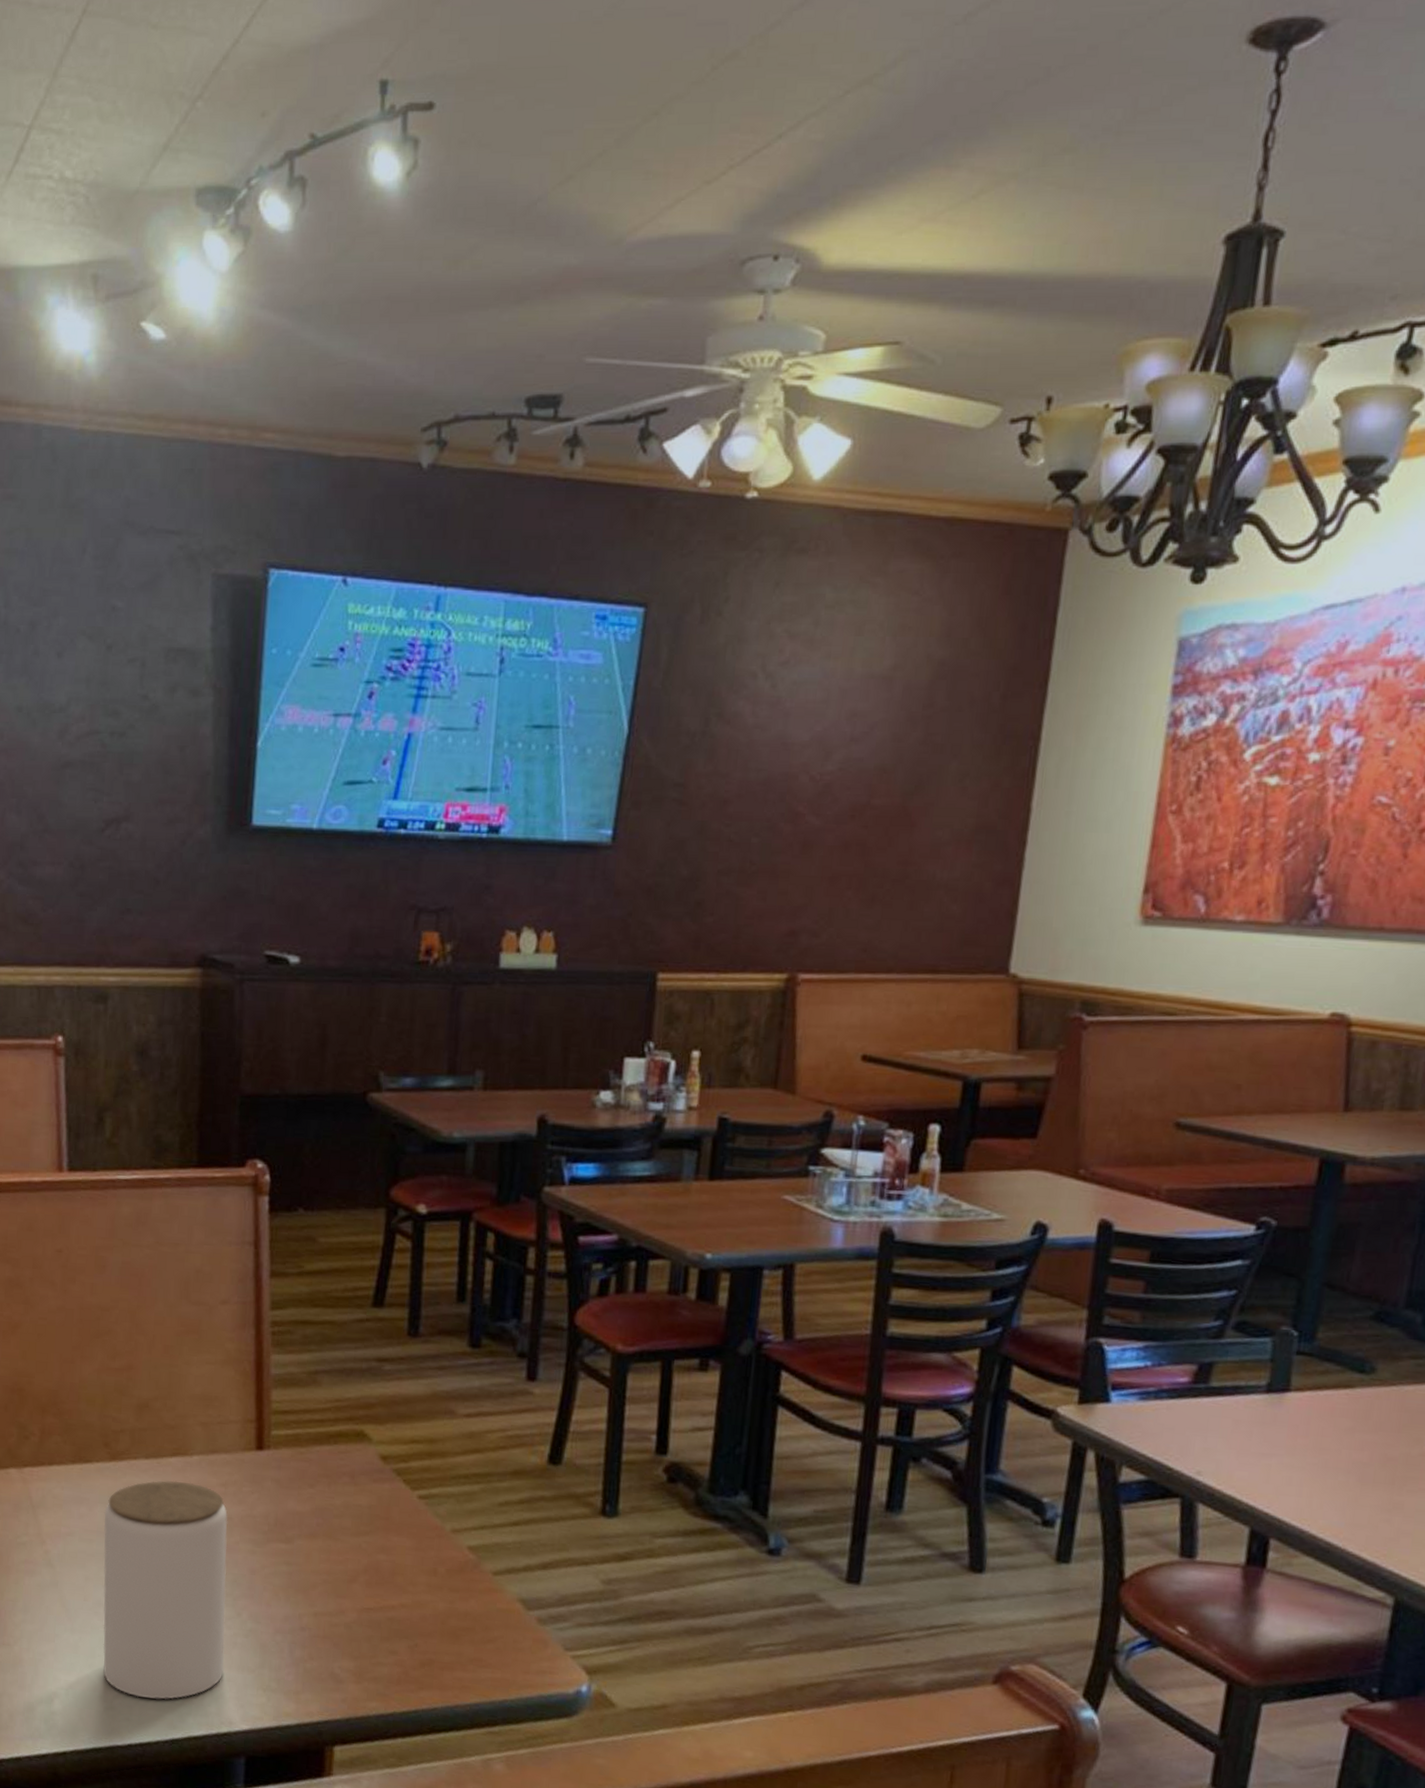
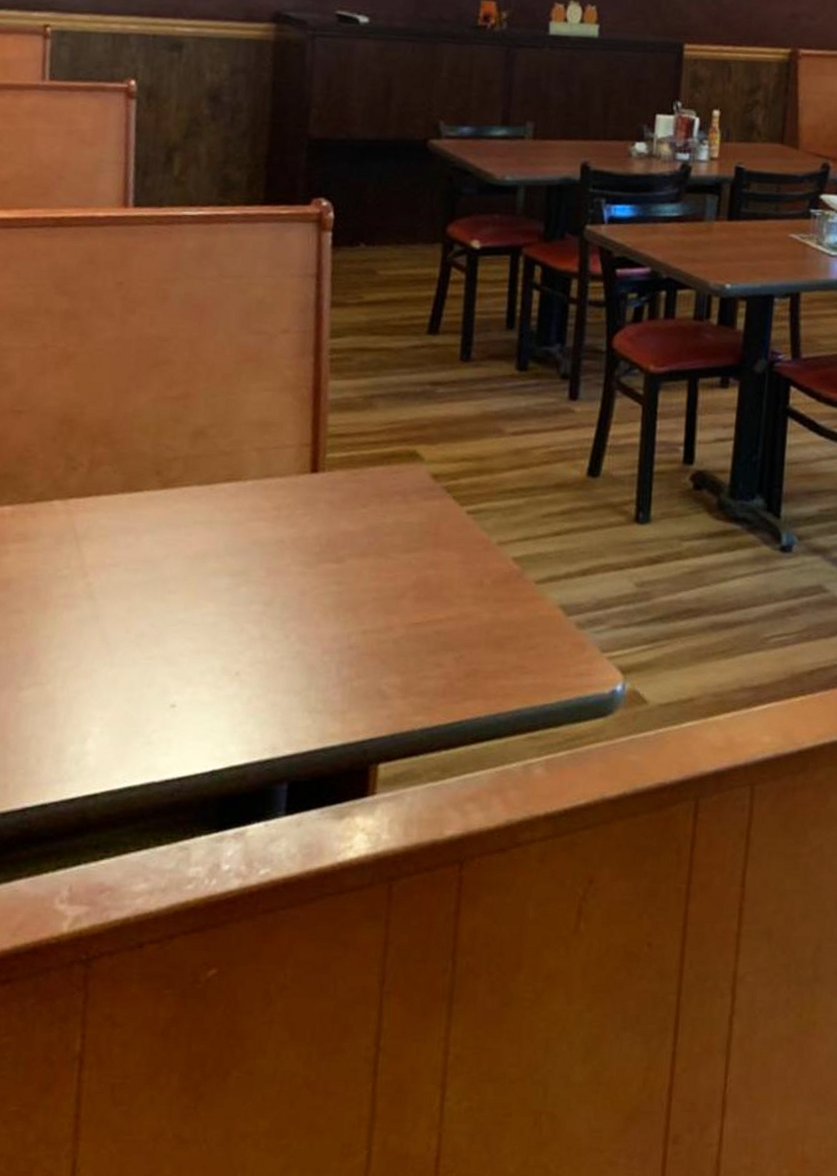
jar: present [103,1480,228,1700] -> none [142,506,280,730]

